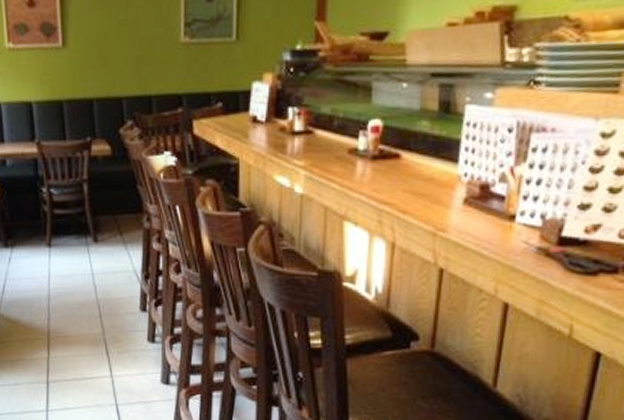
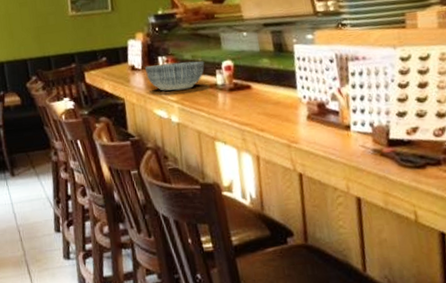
bowl: none [269,116,347,153] -> present [144,61,205,91]

